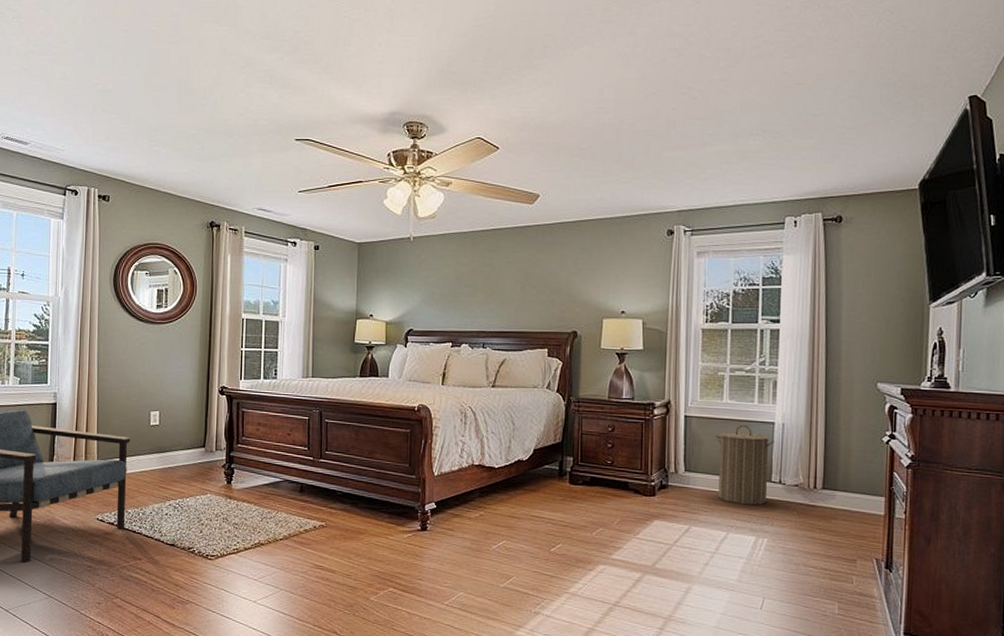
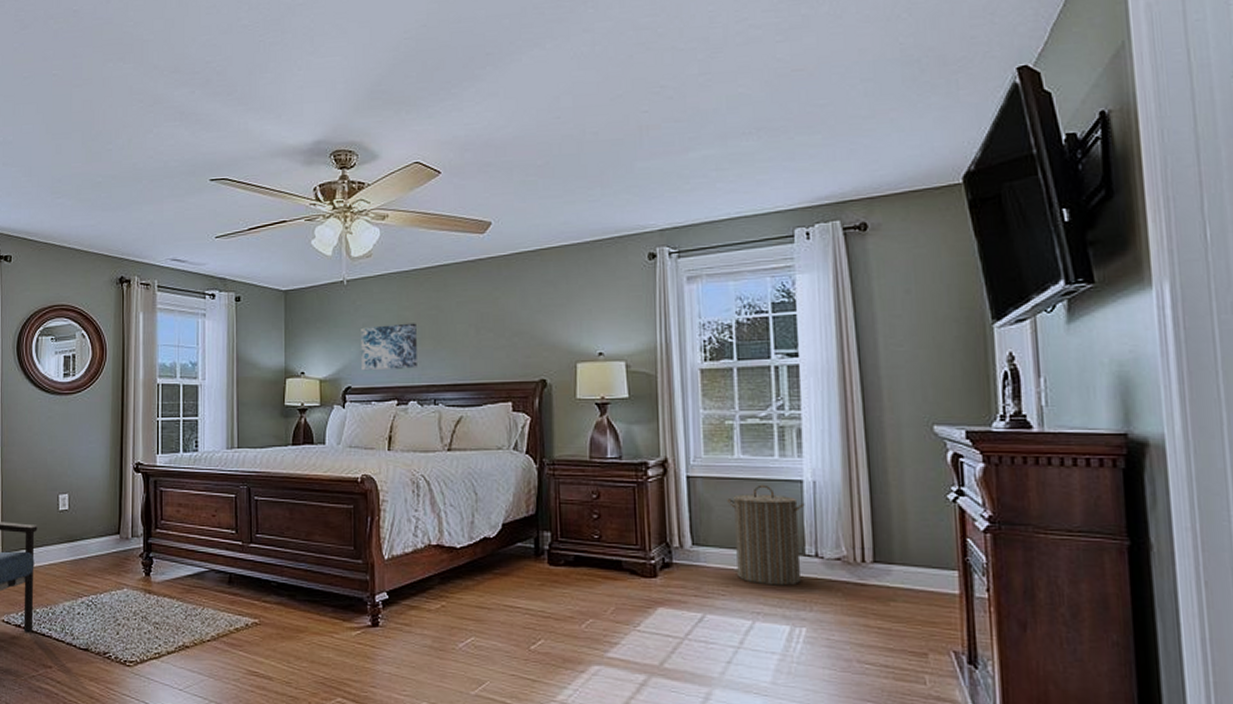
wall art: none [422,277,471,317] -> present [361,323,417,371]

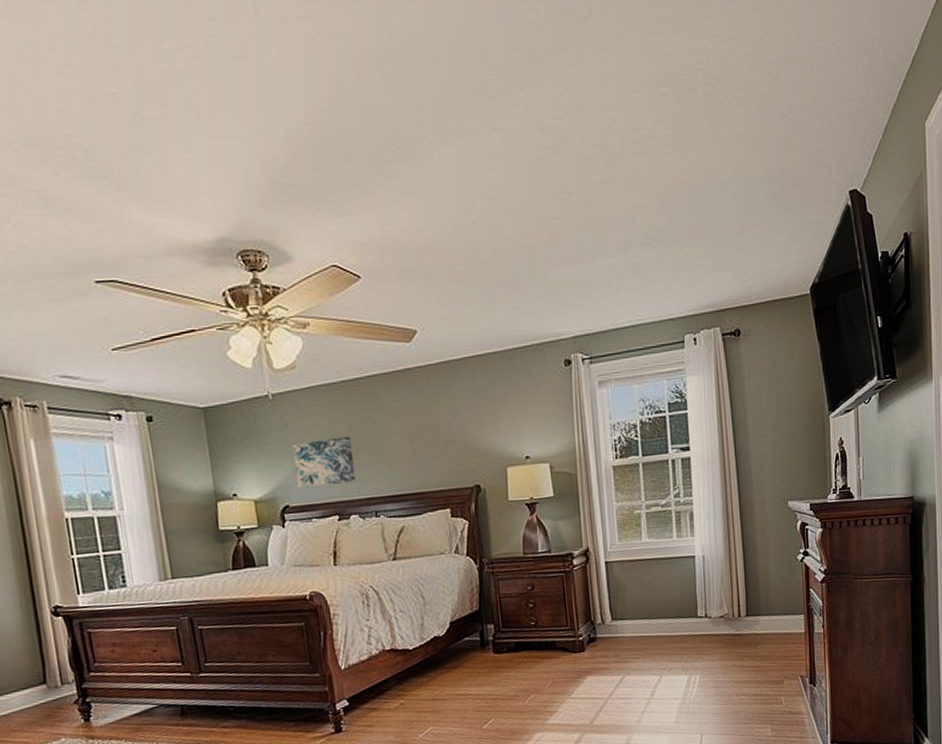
laundry hamper: present [727,484,805,586] -> none [638,562,697,646]

